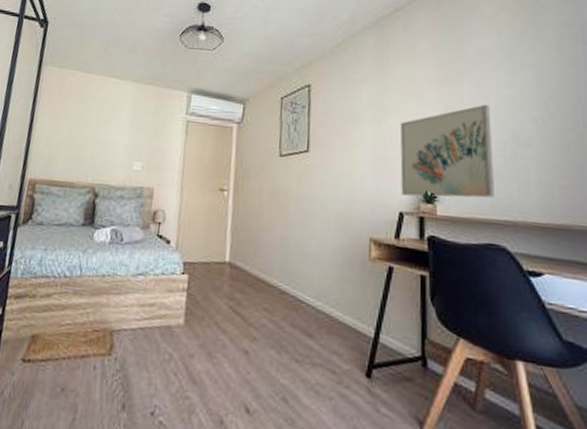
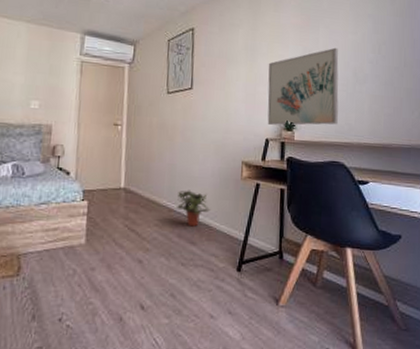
potted plant: none [290,269,332,315] -> present [177,190,211,227]

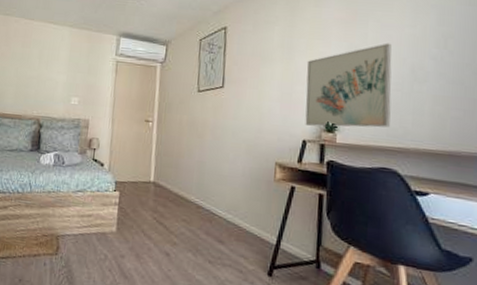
potted plant: present [177,190,211,227] -> none [205,188,241,226]

